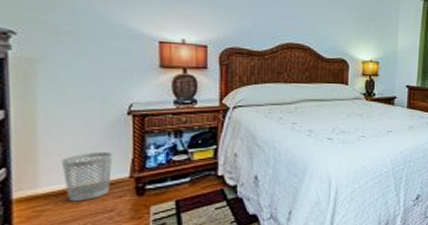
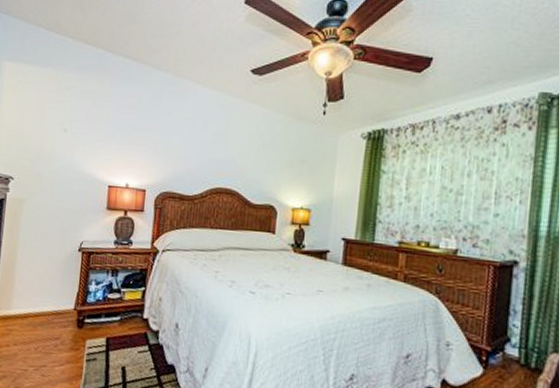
wastebasket: present [61,151,113,202] -> none [28,282,65,326]

